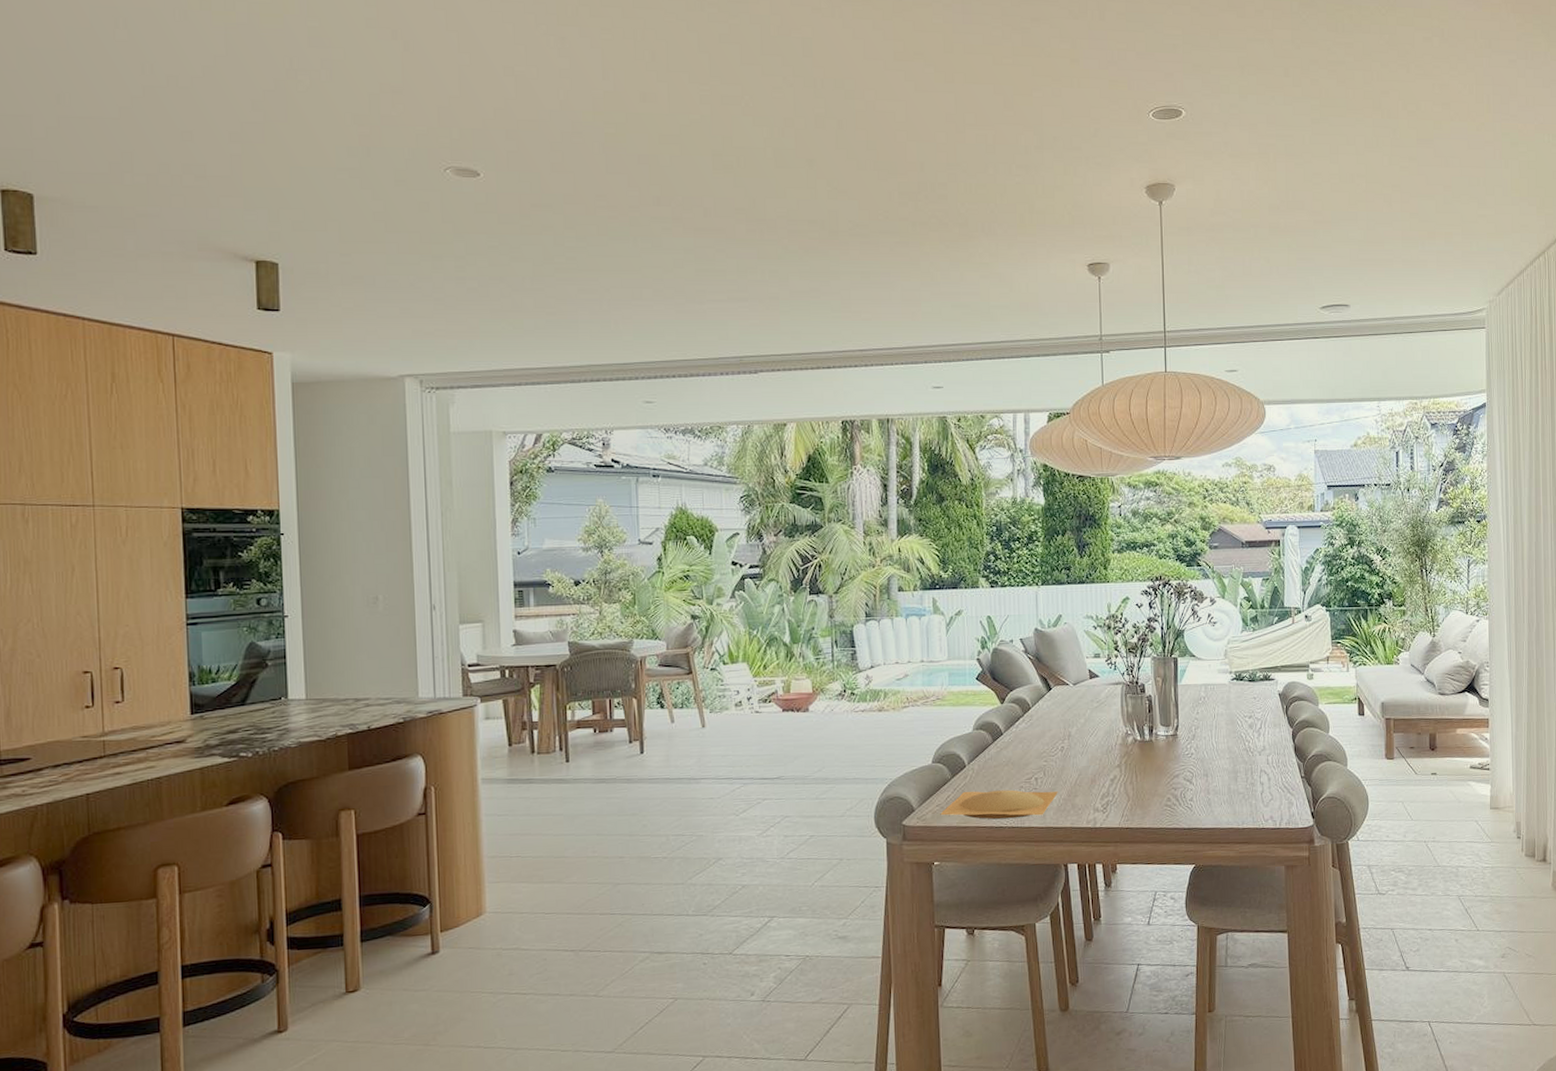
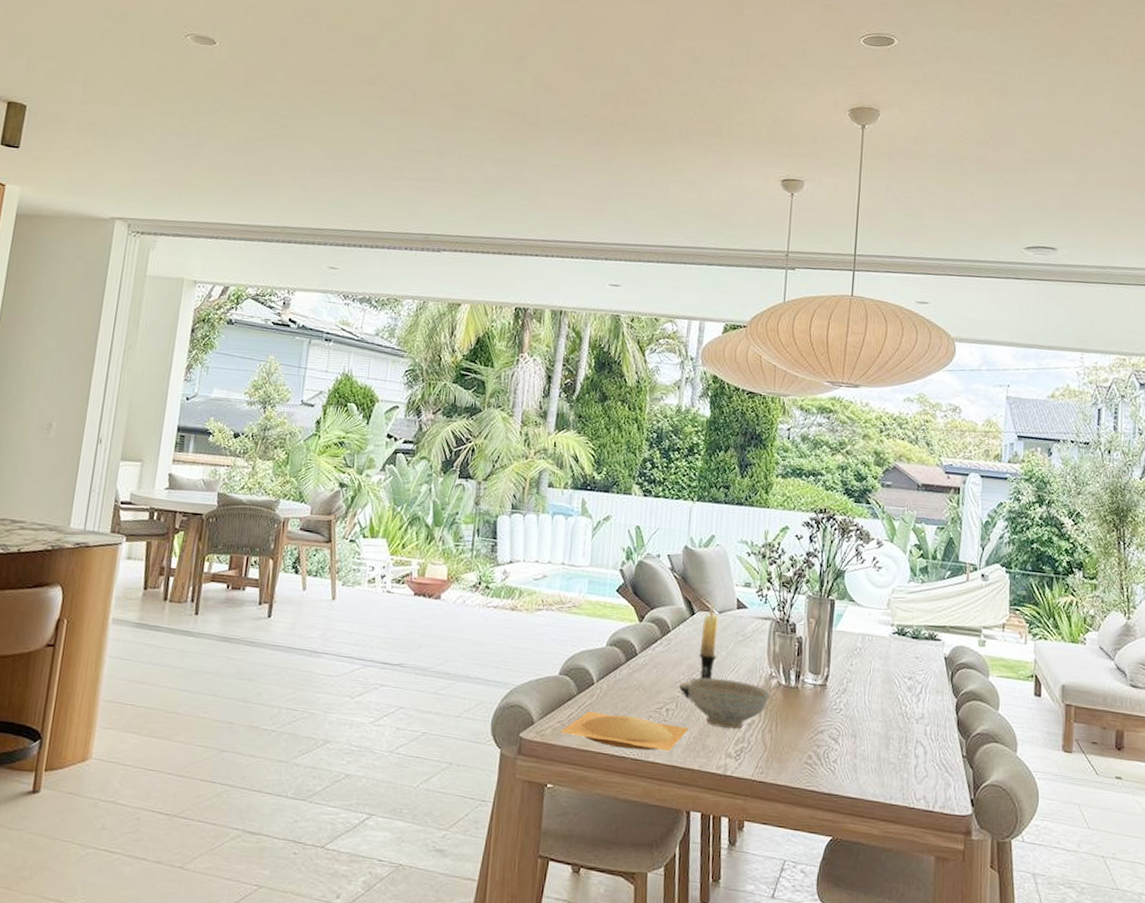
candle holder: none [1045,675,1076,765] -> present [679,601,719,698]
decorative bowl: none [1051,743,1128,787] -> present [686,677,770,729]

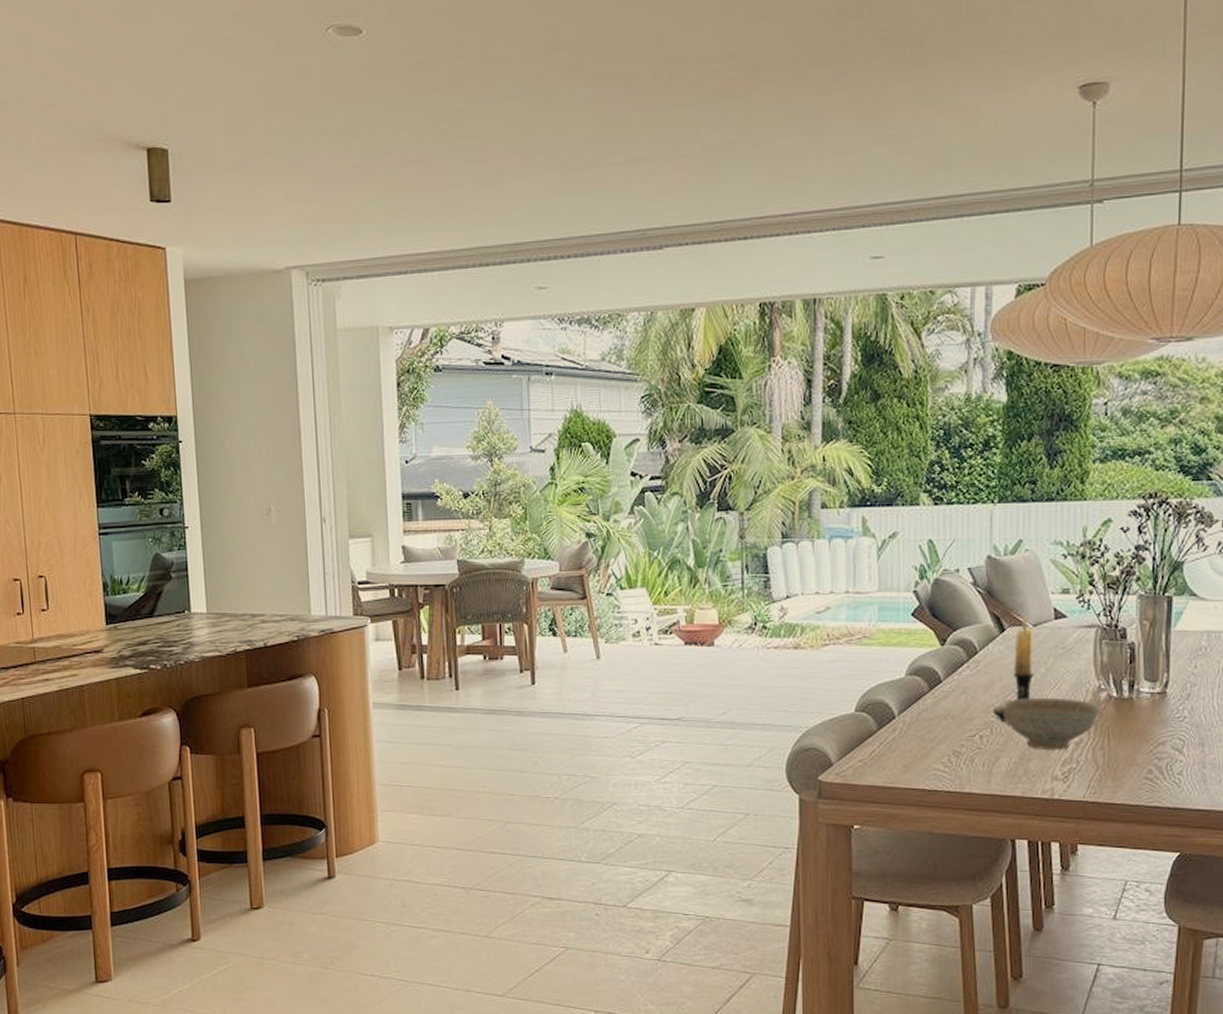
plate: present [560,711,689,752] -> none [863,746,1007,782]

